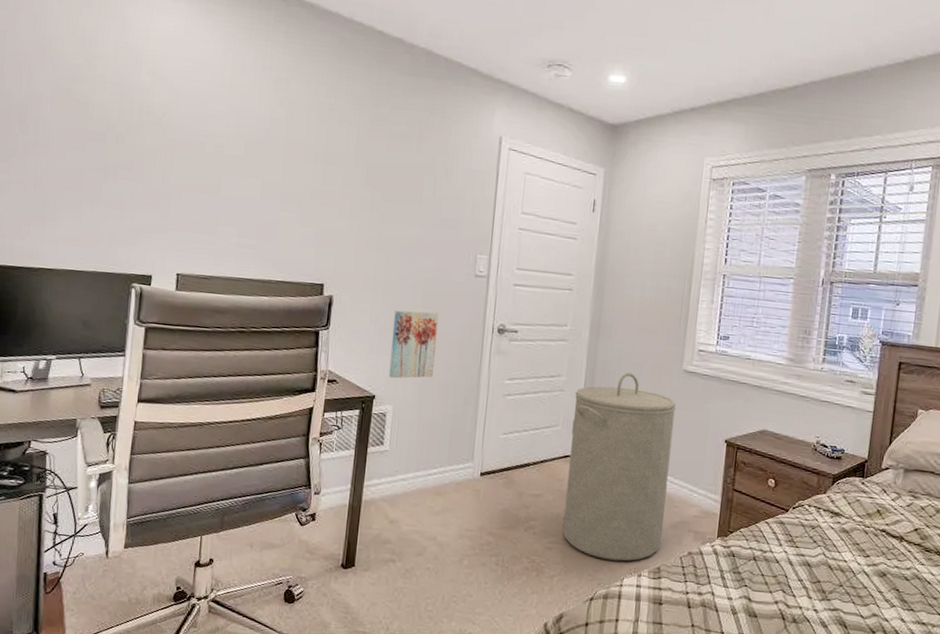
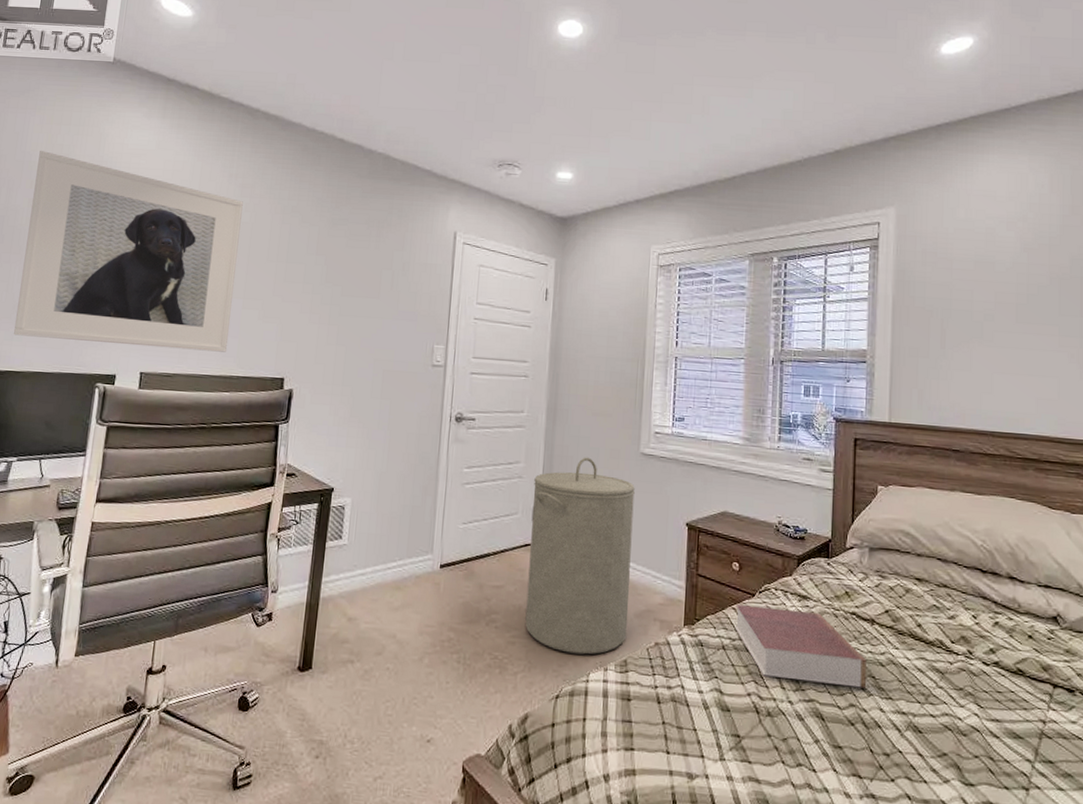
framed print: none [45,34,278,256] -> present [14,151,243,352]
wall art: present [388,310,439,379] -> none [347,401,397,470]
book: none [766,519,892,600] -> present [734,604,866,688]

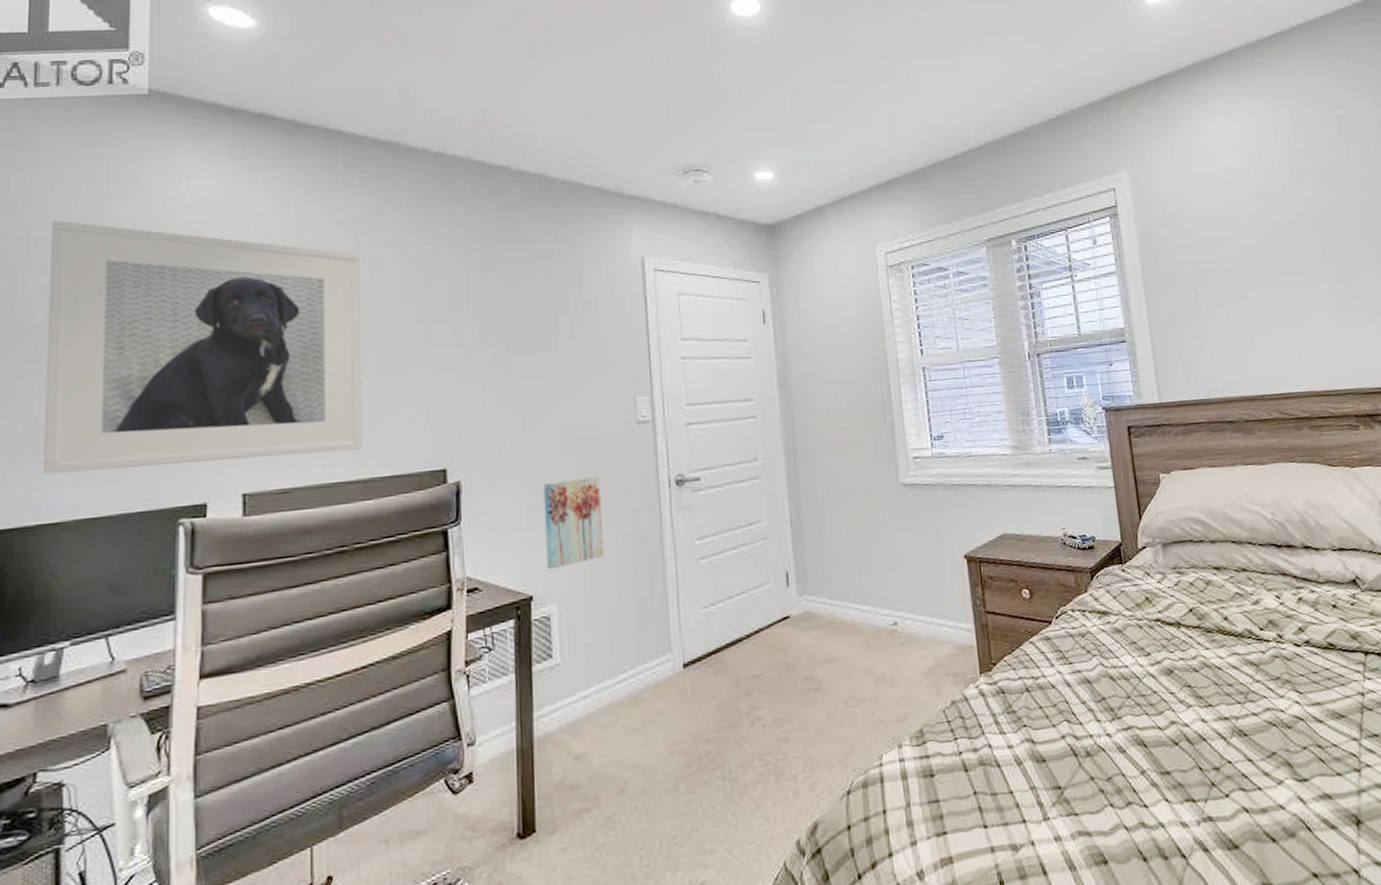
wall art: none [347,401,397,470] -> present [543,476,604,570]
laundry hamper: present [525,457,635,655] -> none [782,500,918,737]
book: present [734,604,866,688] -> none [1033,628,1183,712]

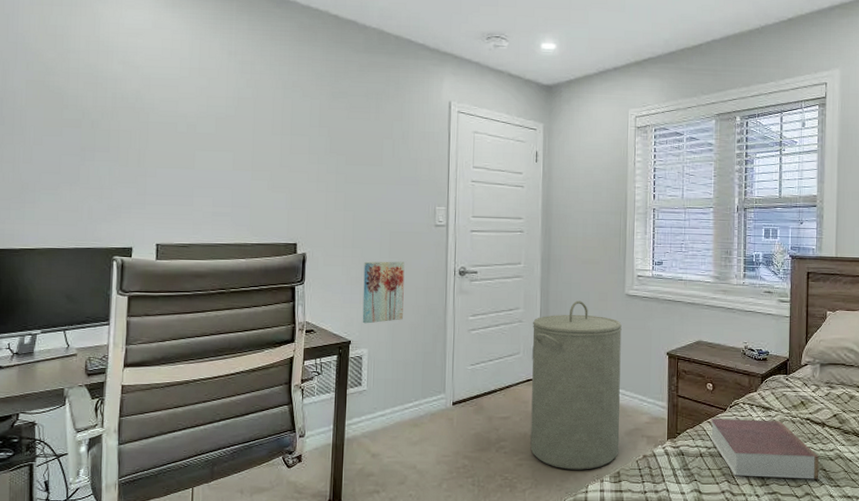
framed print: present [43,220,363,475] -> none [25,32,244,222]
laundry hamper: none [782,500,918,737] -> present [530,300,622,470]
book: none [1033,628,1183,712] -> present [710,419,819,479]

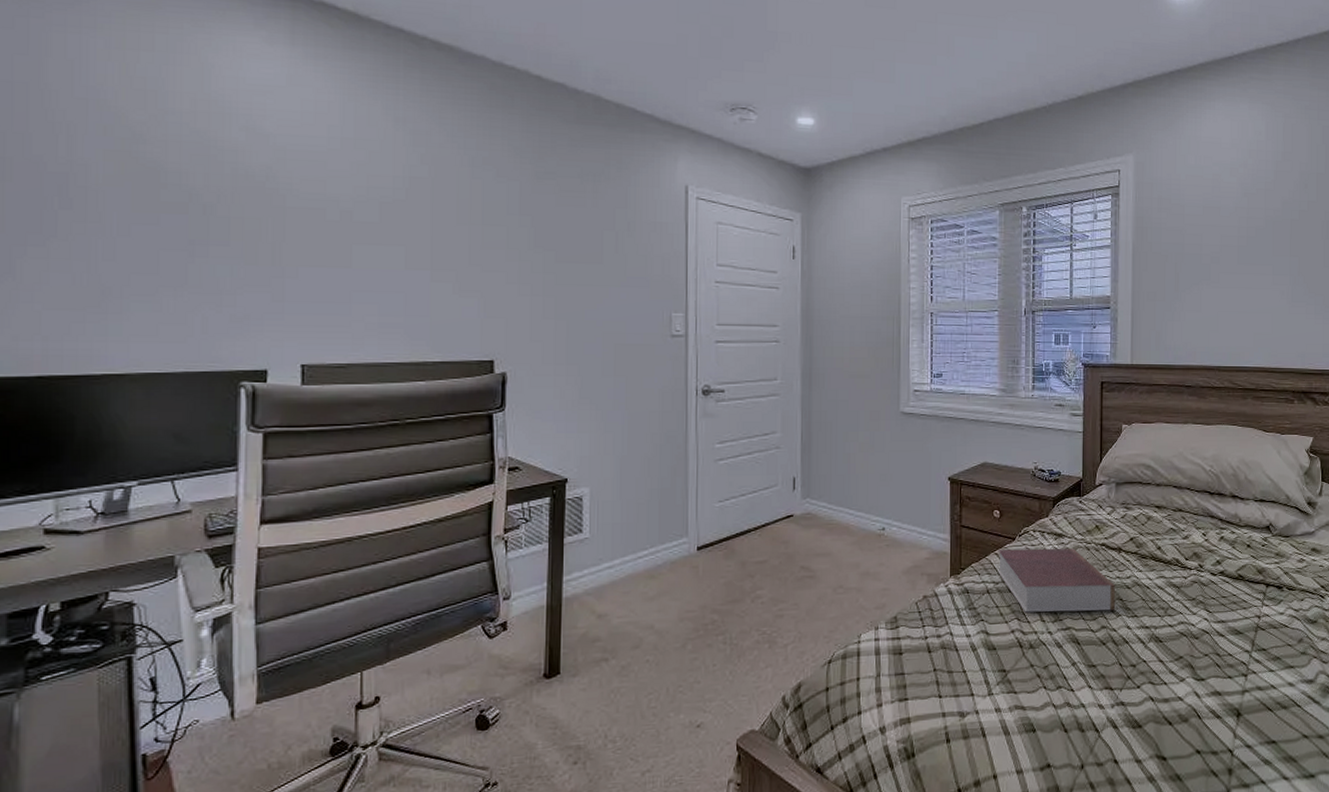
wall art: present [362,261,405,324] -> none [581,380,634,457]
laundry hamper: present [530,300,622,470] -> none [792,421,897,618]

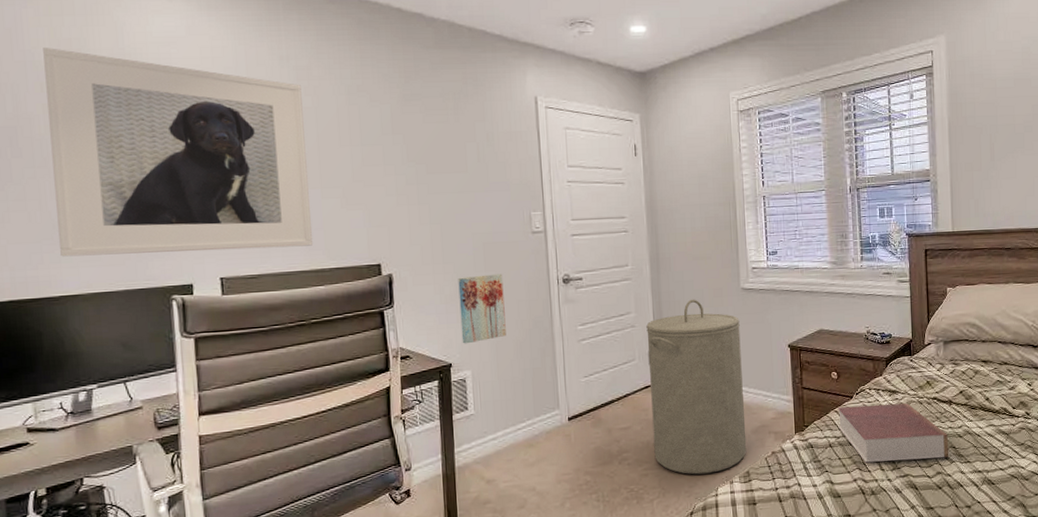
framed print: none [108,85,417,335] -> present [43,48,314,257]
wall art: none [581,380,634,457] -> present [458,274,506,344]
laundry hamper: none [792,421,897,618] -> present [646,299,747,475]

